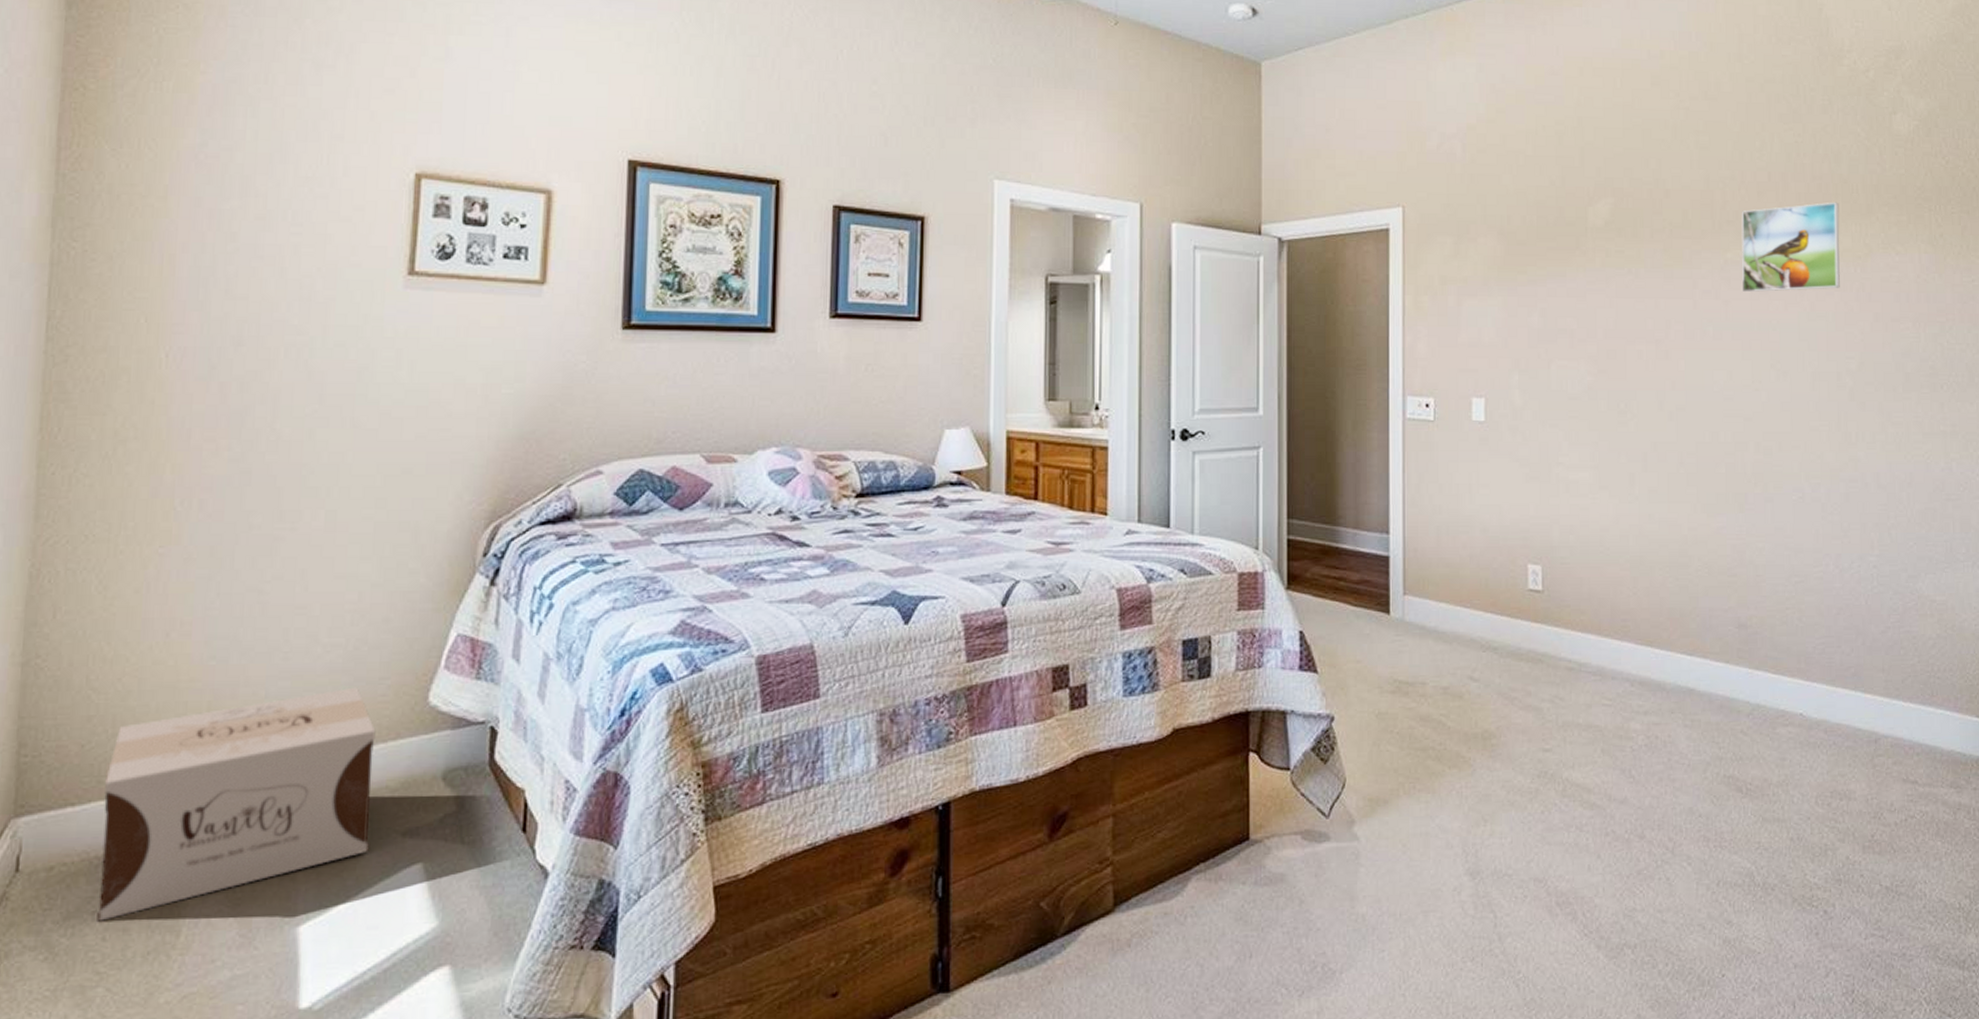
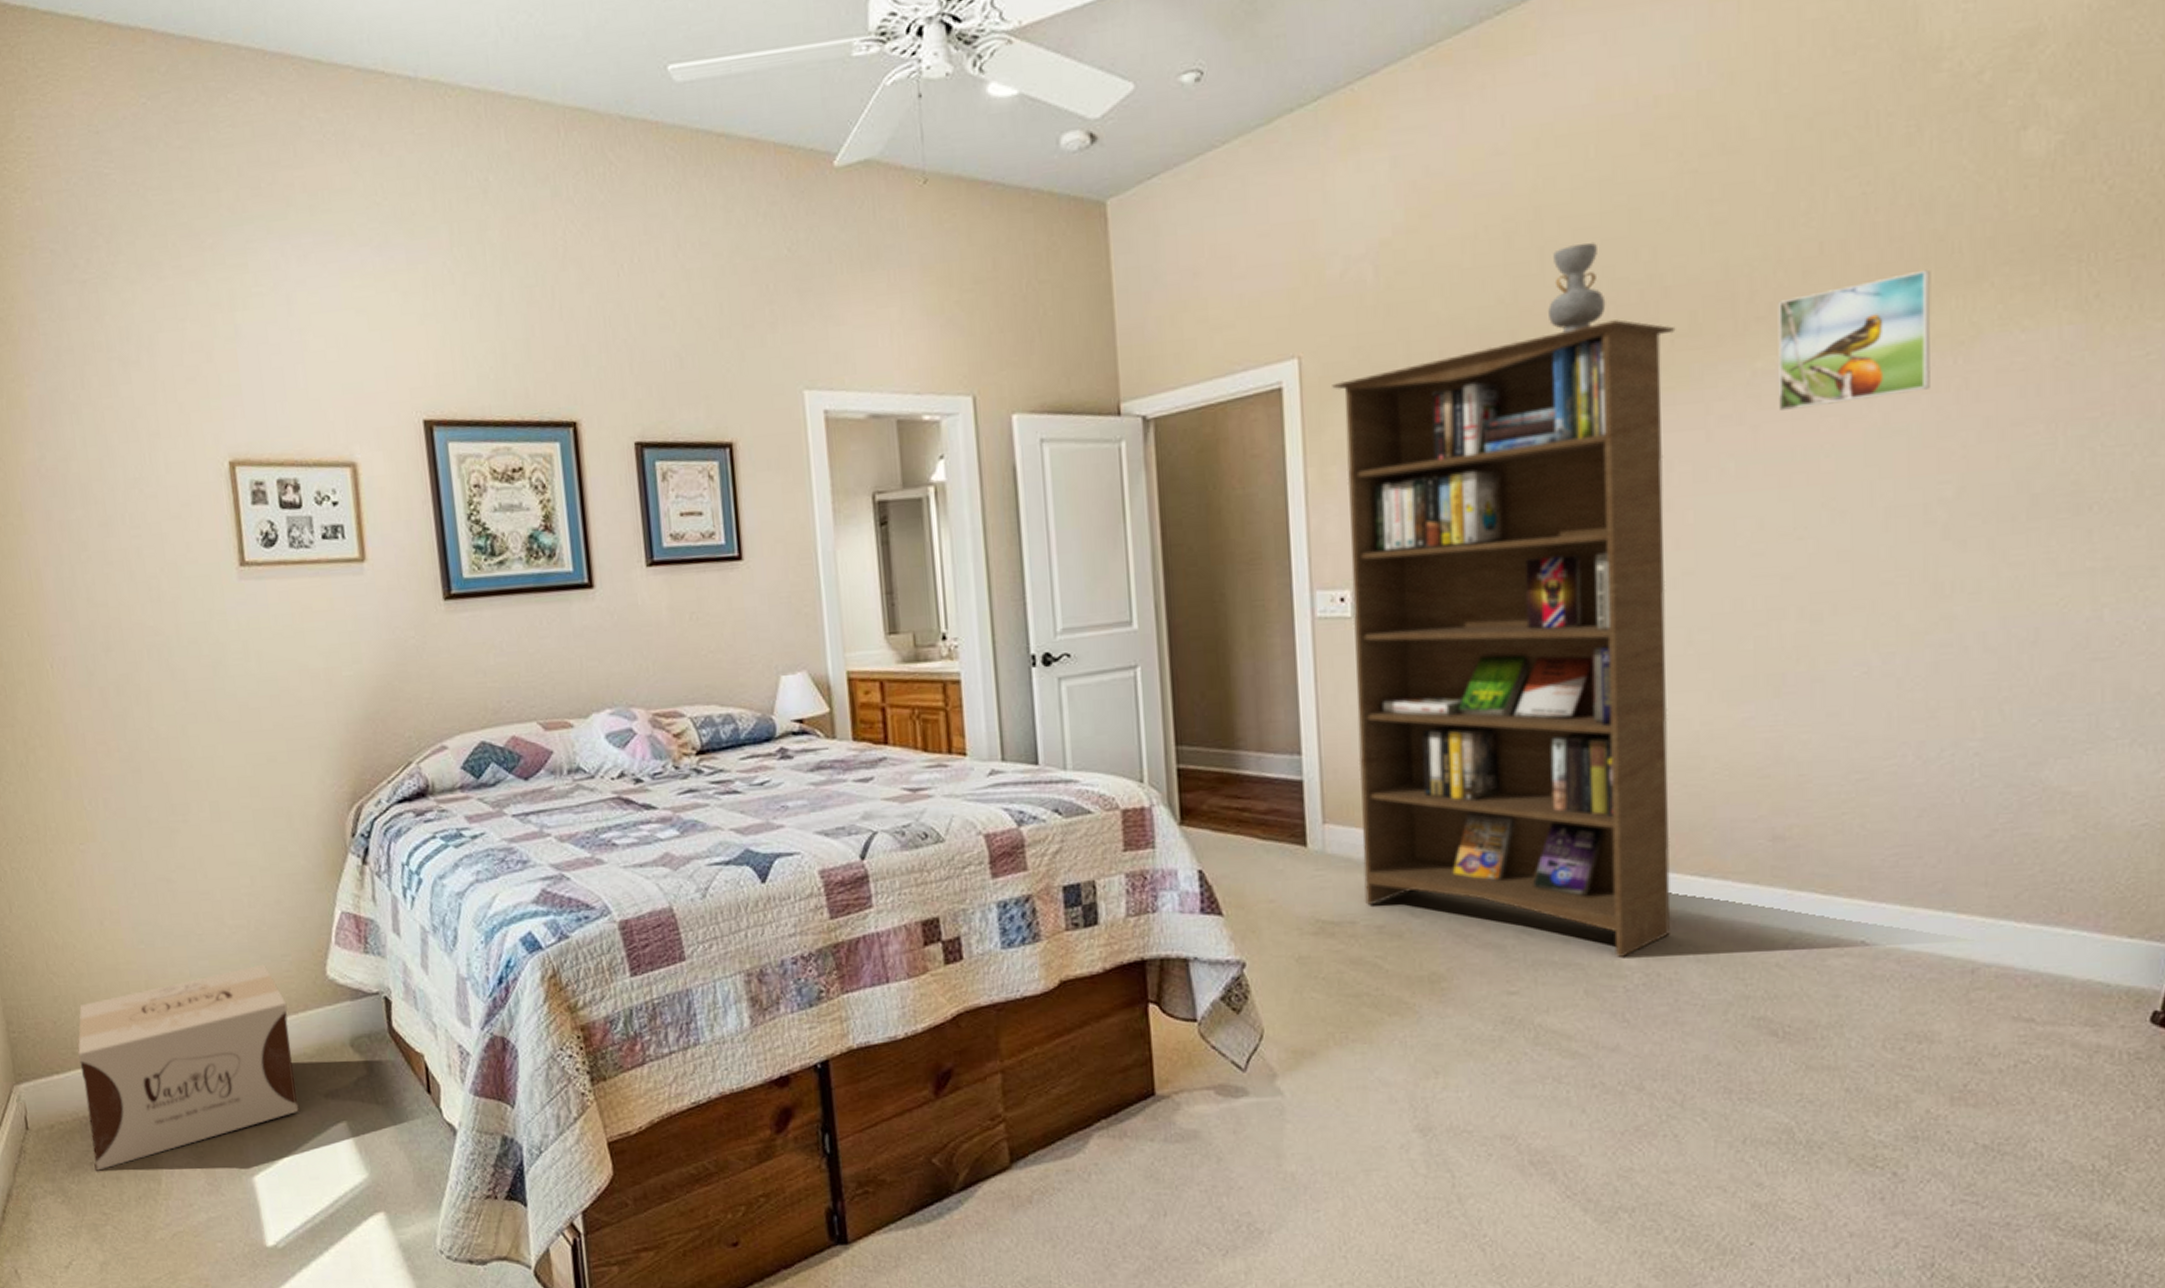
bookcase: none [1427,209,1673,721] -> present [1332,319,1676,957]
decorative vase: none [1586,148,1626,214] -> present [1548,241,1606,332]

